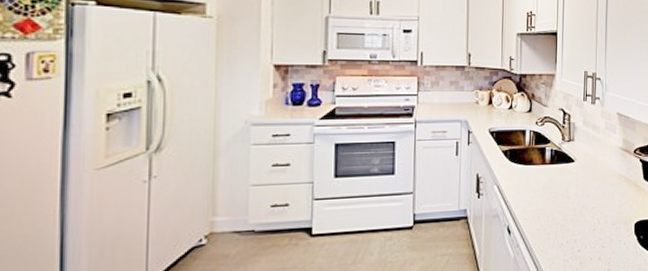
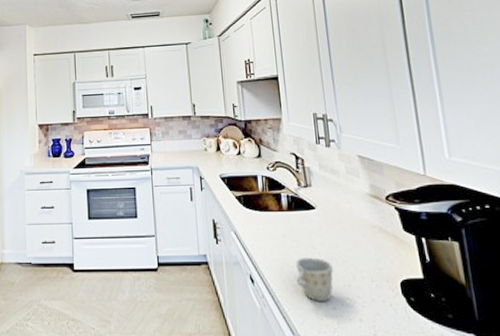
mug: none [550,206,582,246] -> present [296,257,333,302]

